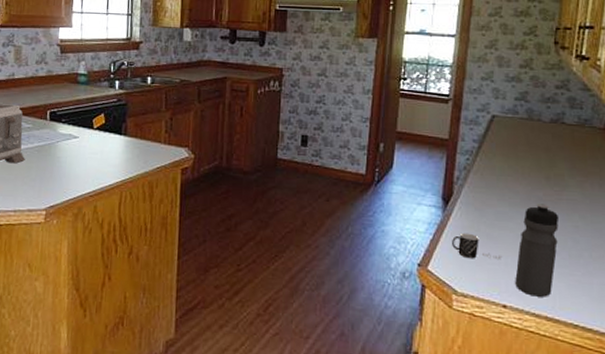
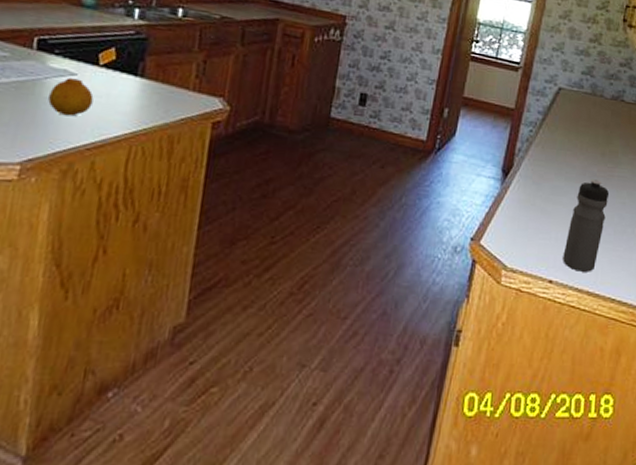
fruit: none [61,140,92,171] -> present [48,77,94,116]
mug: present [452,232,503,260] -> none [507,206,554,235]

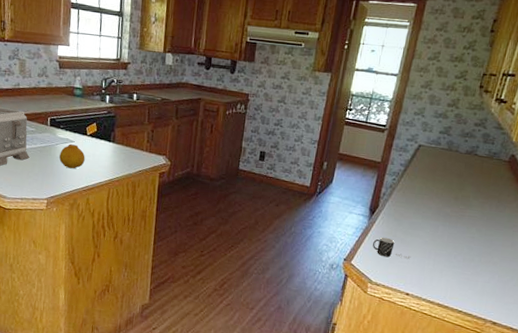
mug: none [507,206,554,235] -> present [373,237,411,260]
water bottle: present [563,179,610,272] -> none [418,218,461,289]

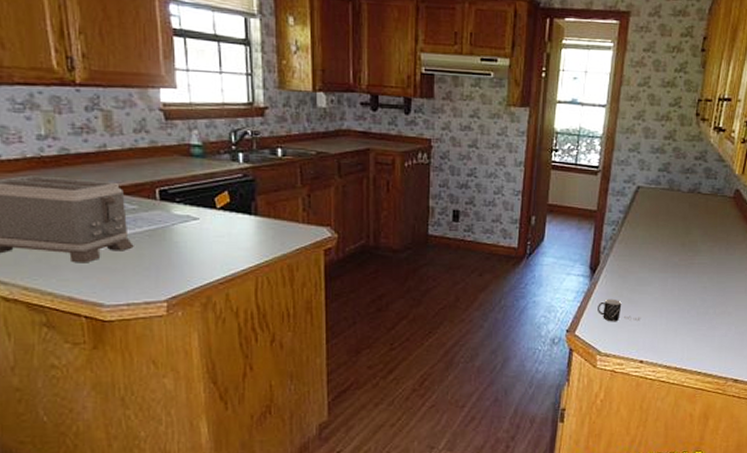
fruit: present [59,144,85,169] -> none [179,222,217,256]

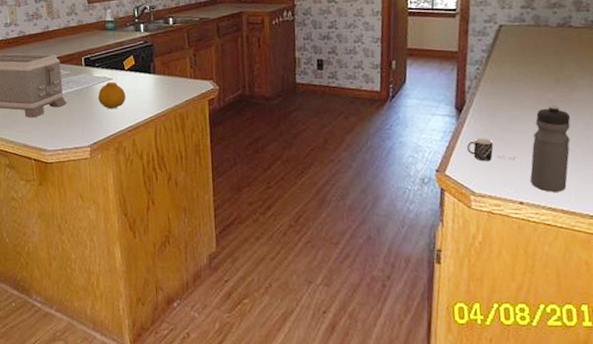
fruit: none [179,222,217,256] -> present [98,82,126,109]
water bottle: none [651,268,691,351] -> present [530,105,571,192]

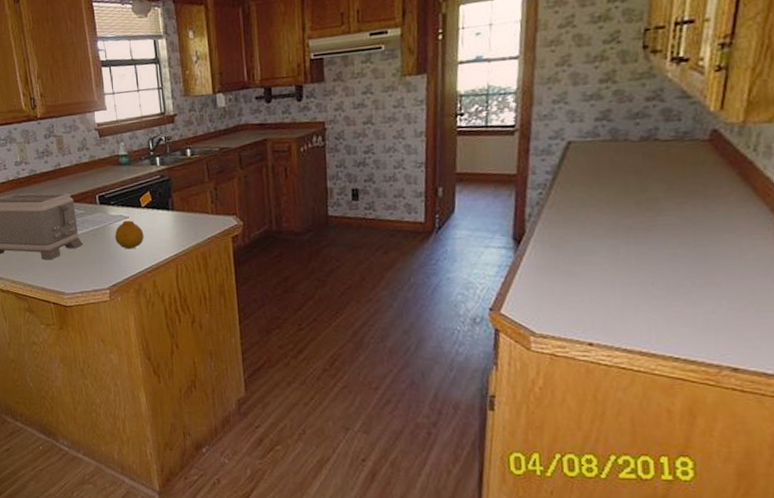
mug: present [467,138,517,162] -> none [527,272,587,299]
water bottle: present [530,105,571,192] -> none [602,232,654,332]

